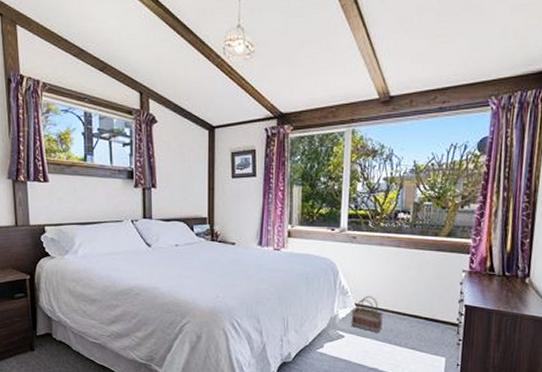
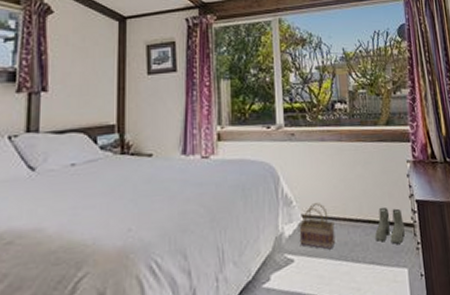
boots: none [419,306,450,338] -> present [375,207,405,244]

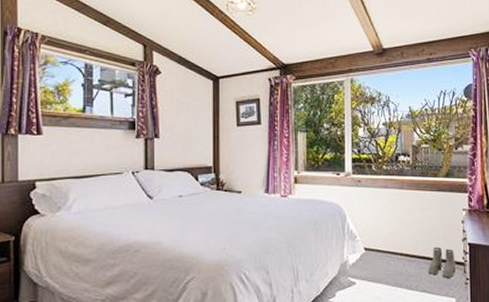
basket: present [298,203,336,250] -> none [361,239,393,277]

